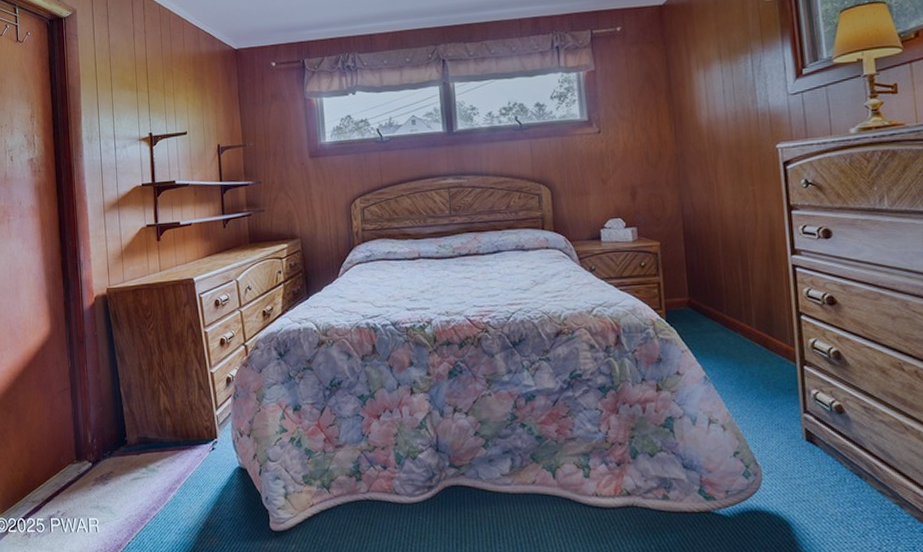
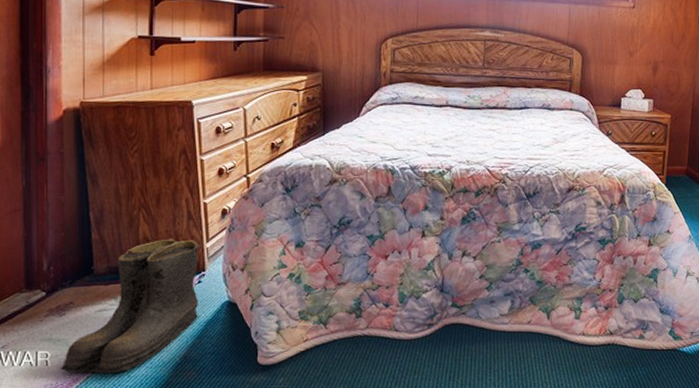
boots: none [106,408,217,540] -> present [59,239,201,374]

